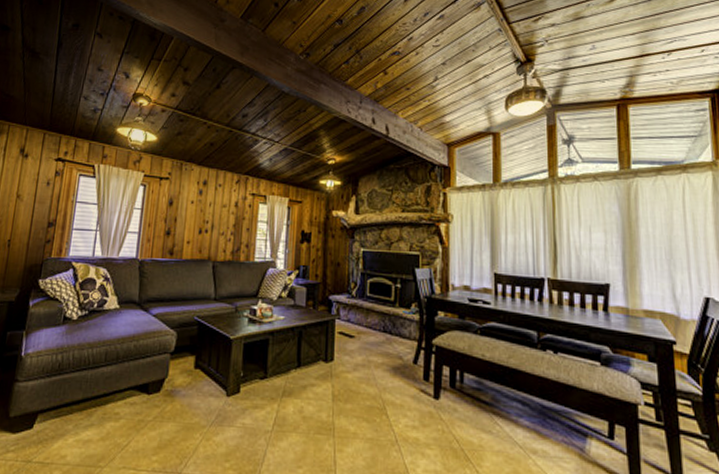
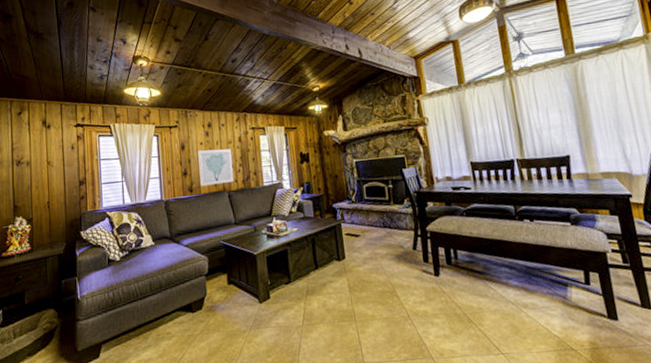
wall art: none [182,209,225,252] -> present [198,149,234,187]

